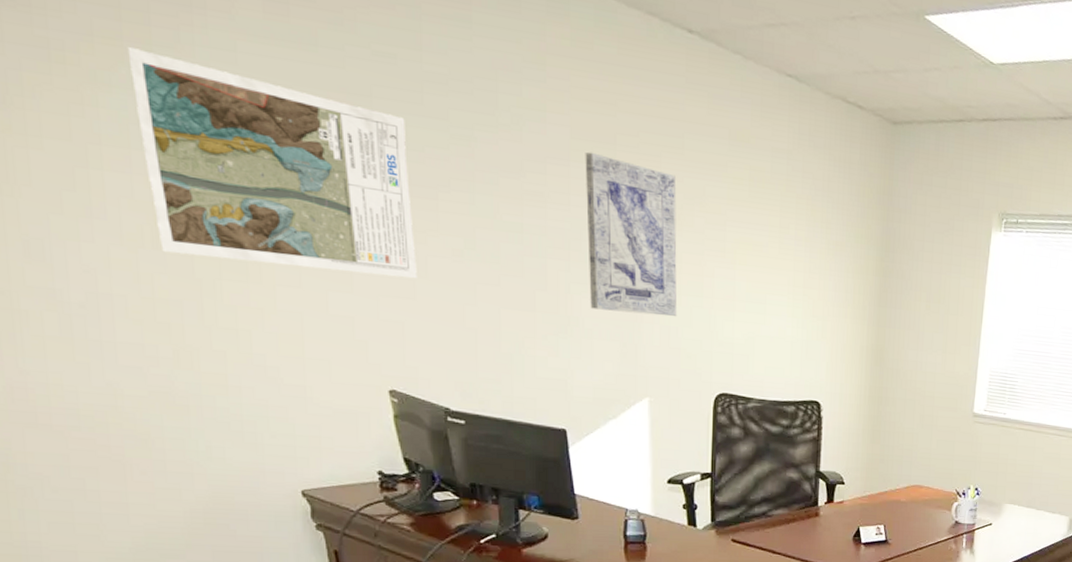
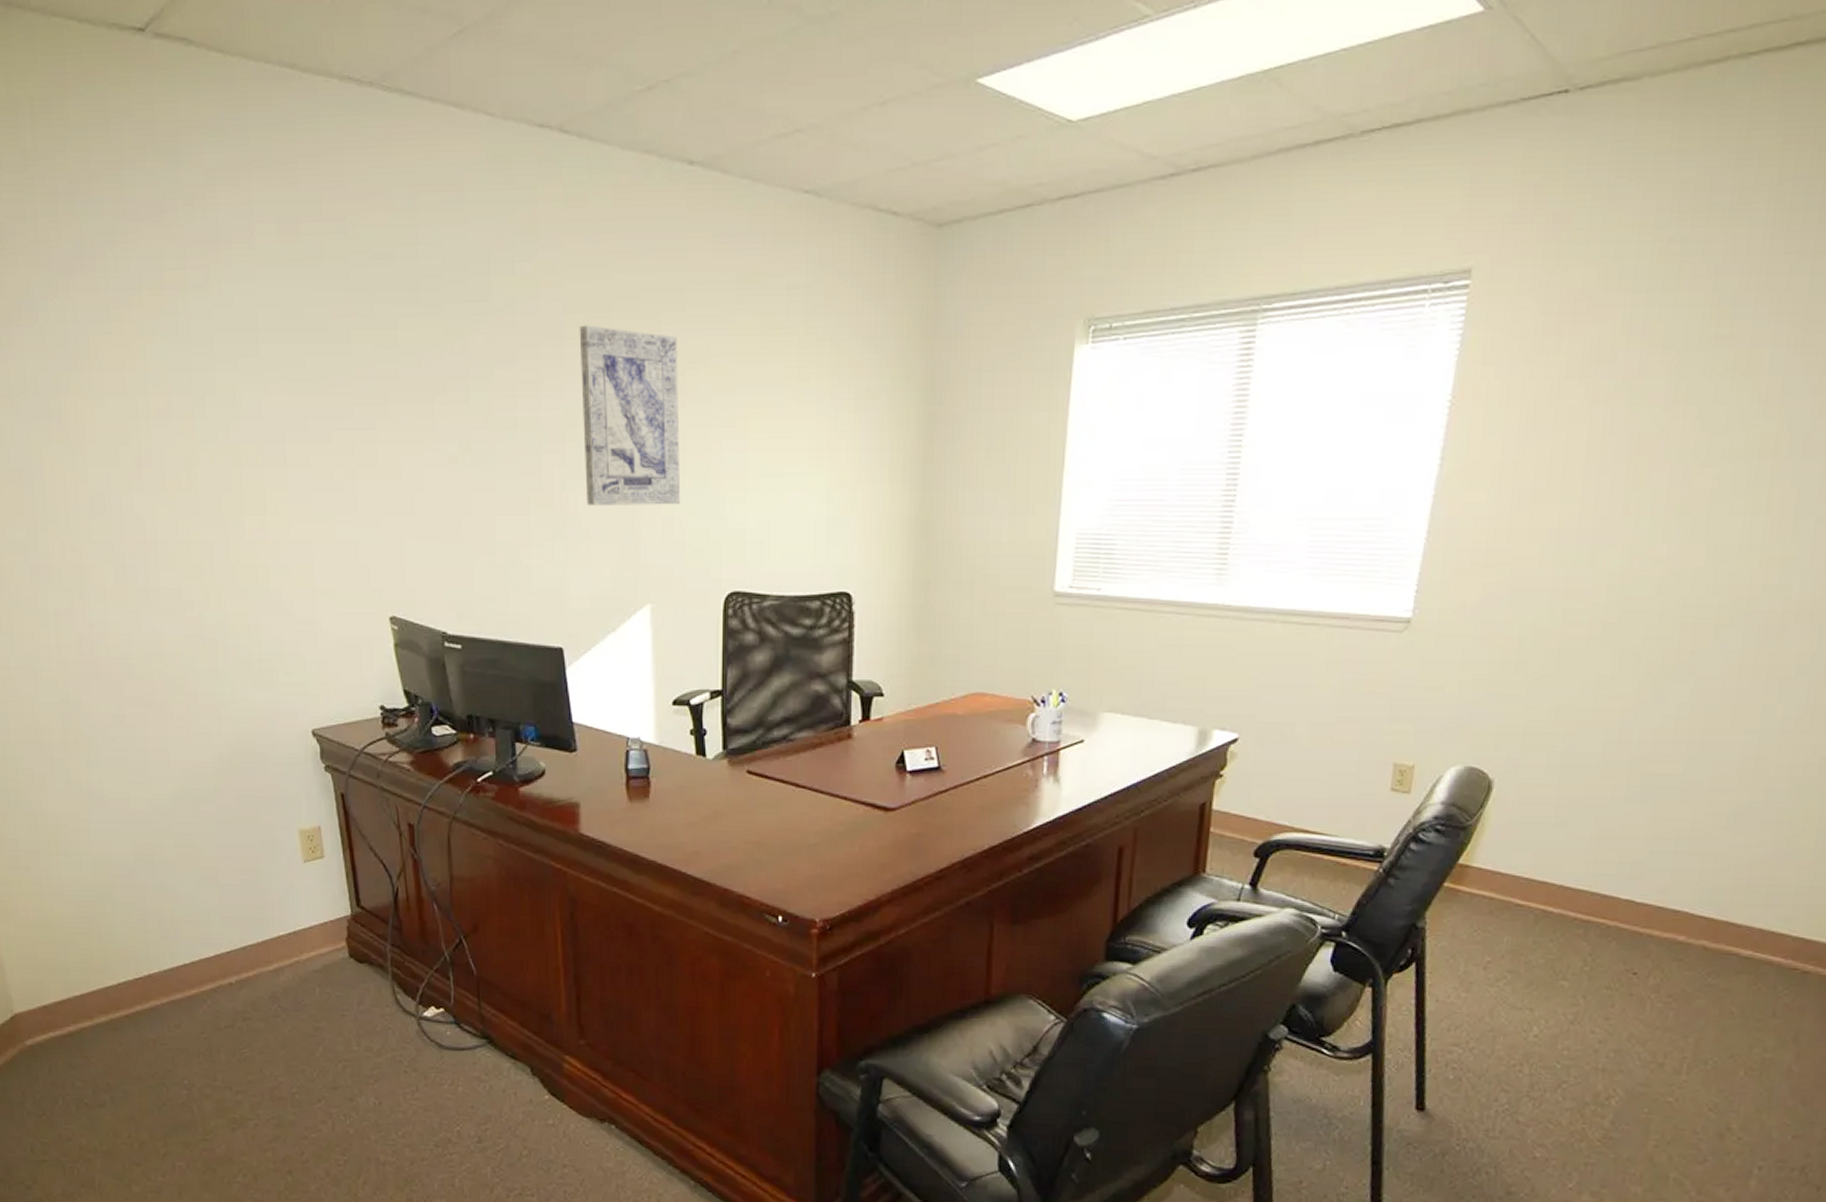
map: present [127,47,417,279] -> none [168,294,415,494]

